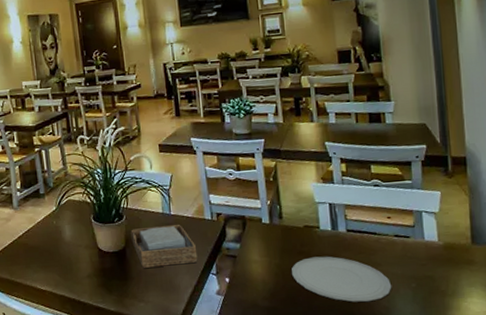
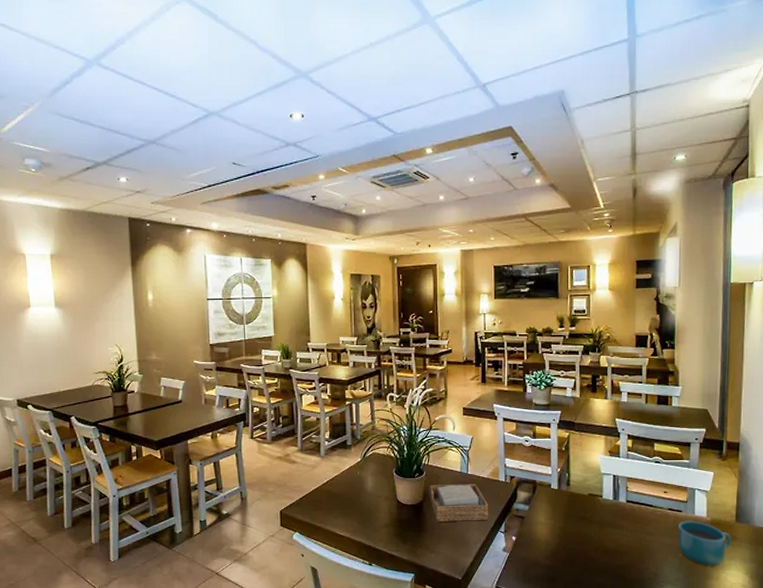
plate: present [292,256,392,303] -> none [573,523,662,568]
cup: none [407,246,469,295] -> present [677,520,731,566]

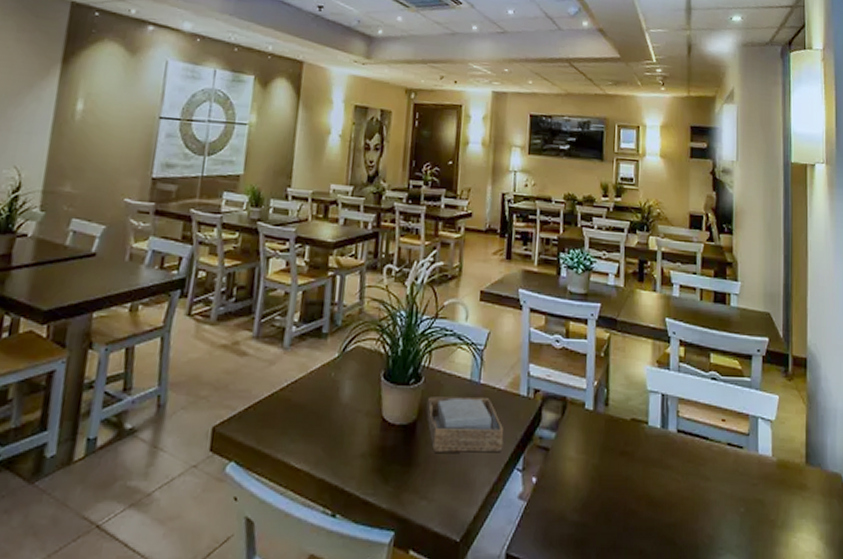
cup: present [677,520,731,566] -> none [738,461,801,526]

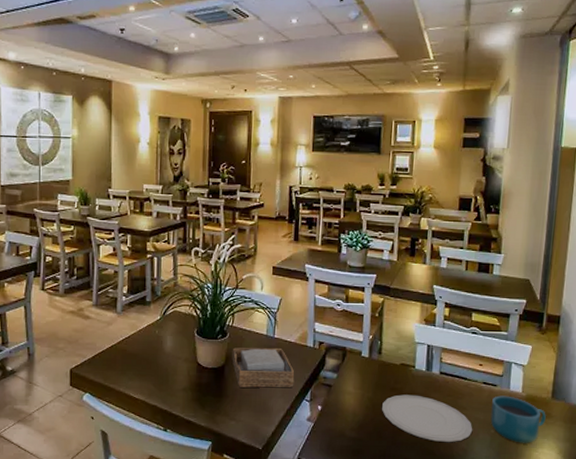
plate: none [610,460,719,527] -> present [382,394,473,443]
cup: none [738,461,801,526] -> present [490,395,546,443]

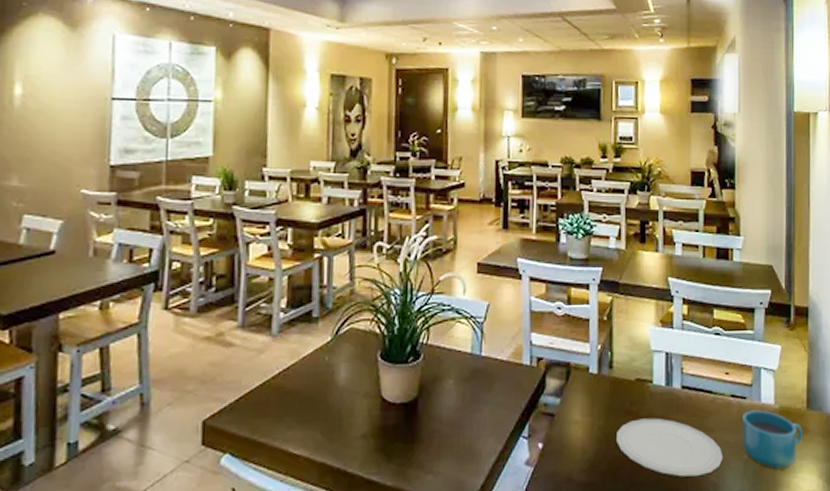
napkin holder: present [231,347,295,388] -> none [427,369,508,427]

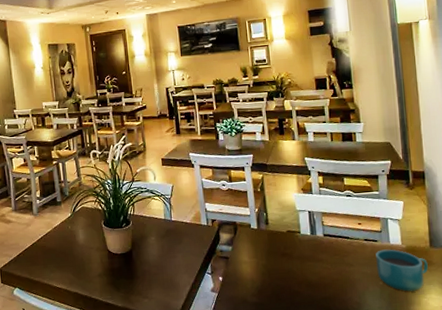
plate: present [617,418,723,478] -> none [276,257,363,299]

